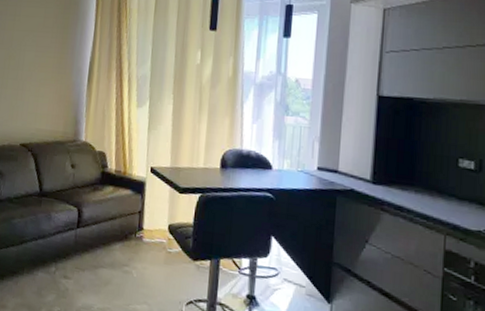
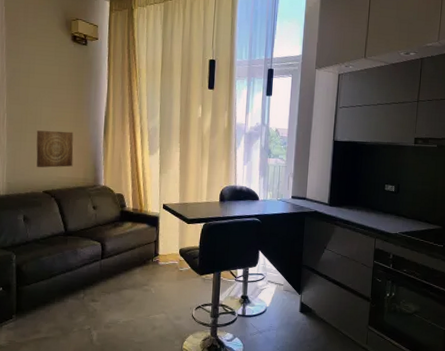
wall art: none [15,77,56,118] -> present [36,130,74,168]

